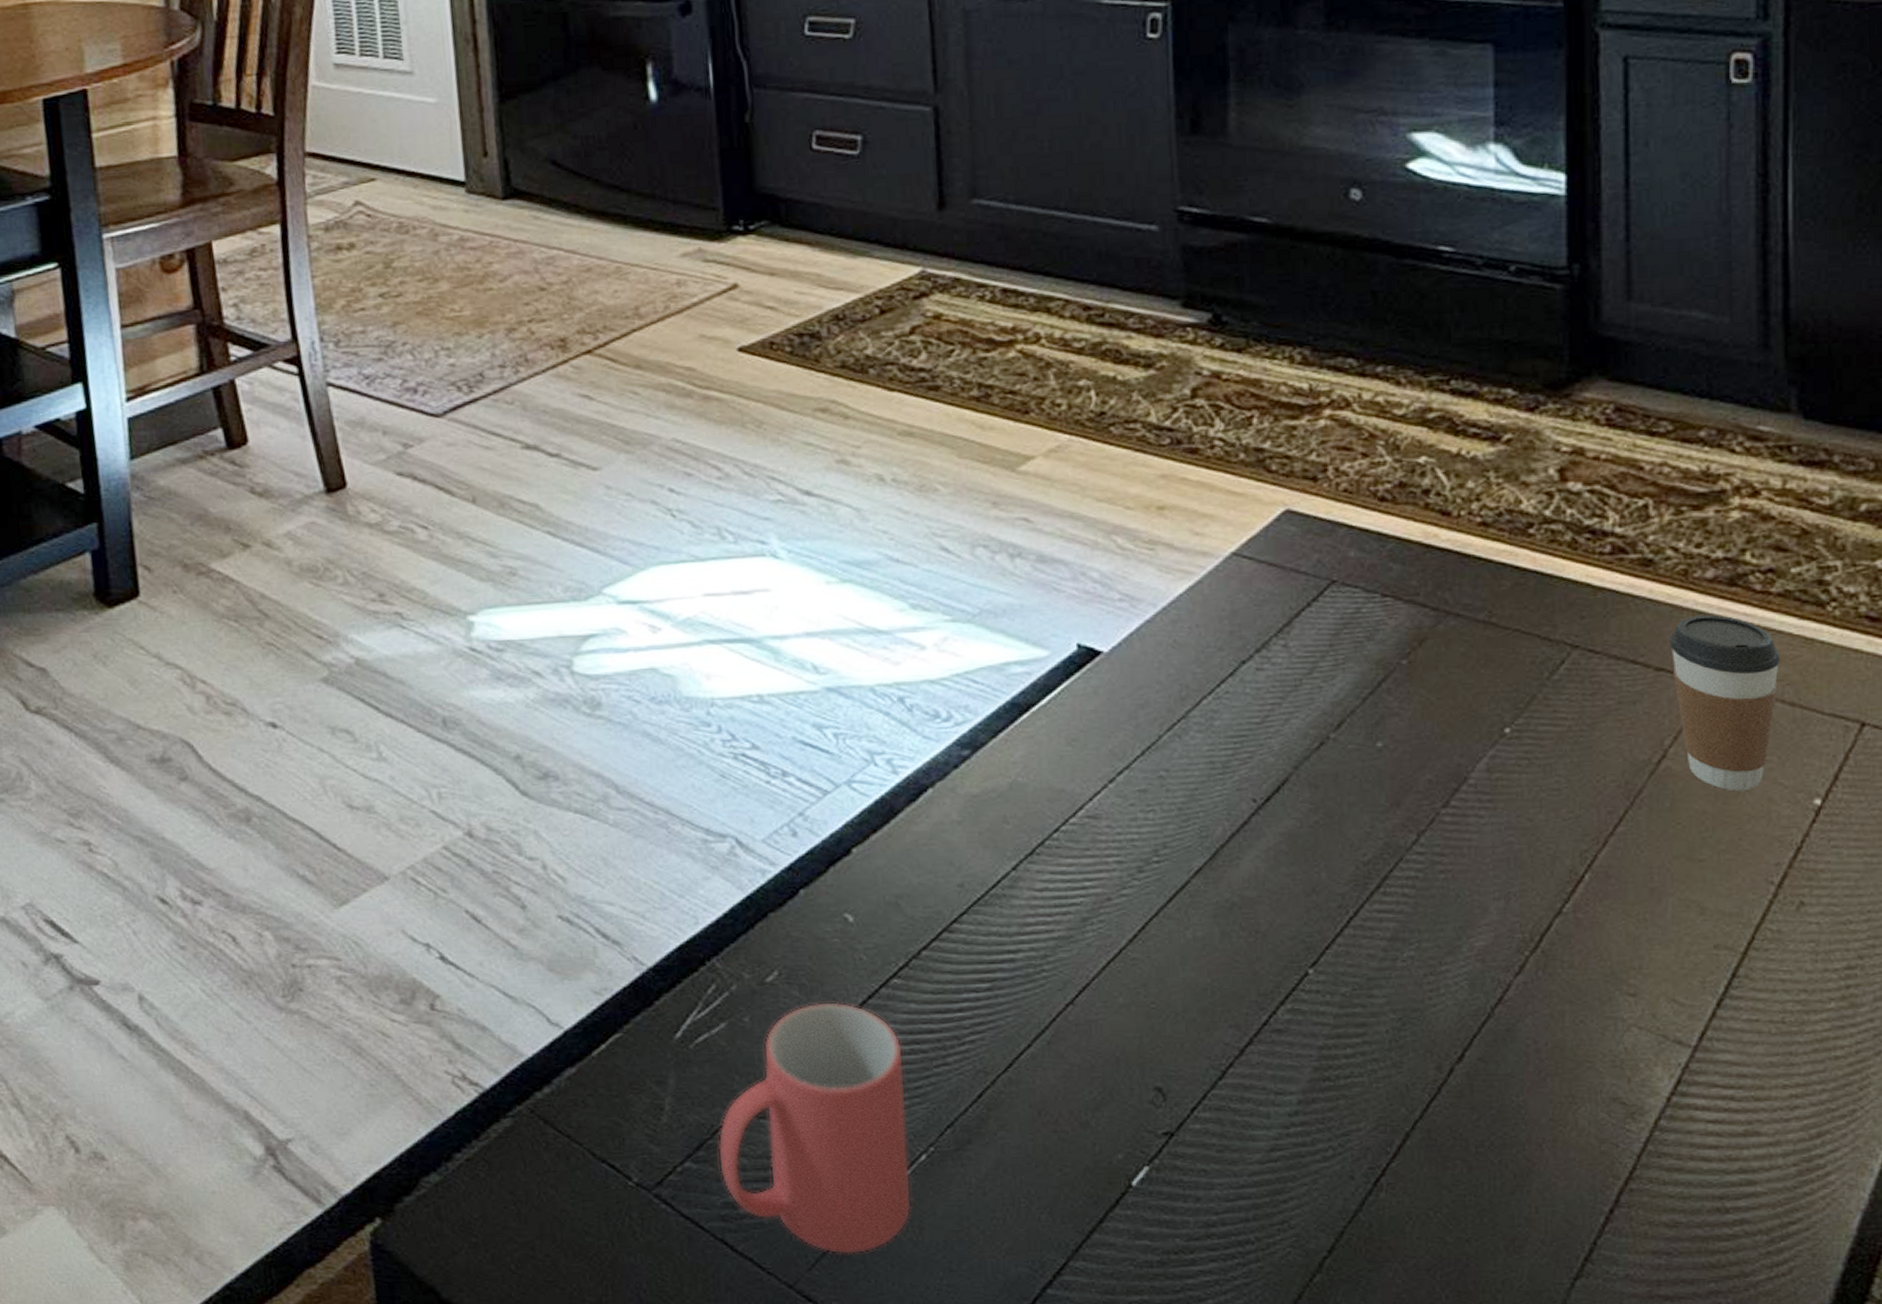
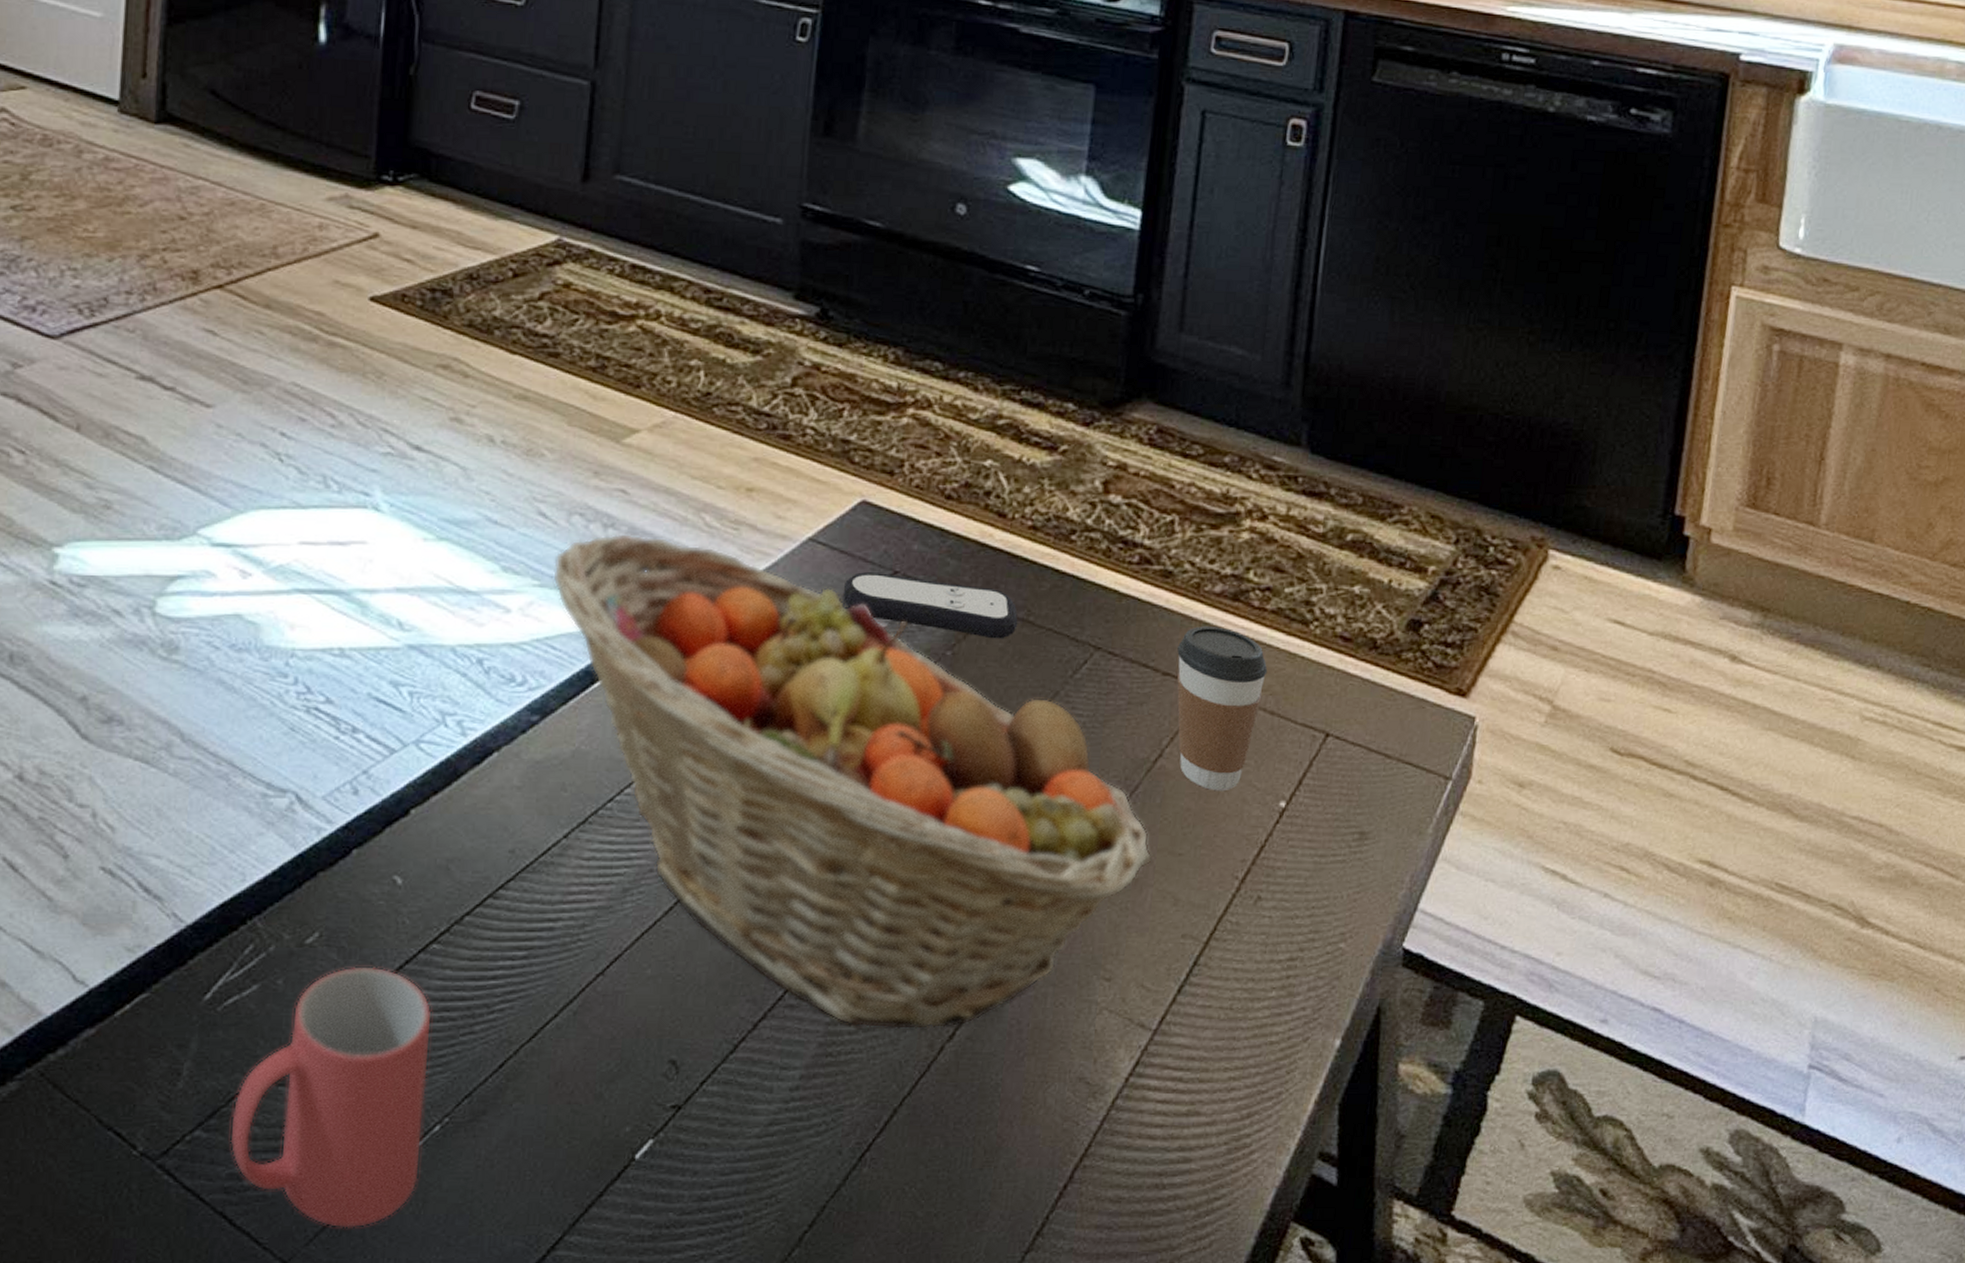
fruit basket: none [963,561,1668,1052] -> present [553,532,1153,1030]
remote control: none [1276,583,1479,644] -> present [841,572,1018,639]

